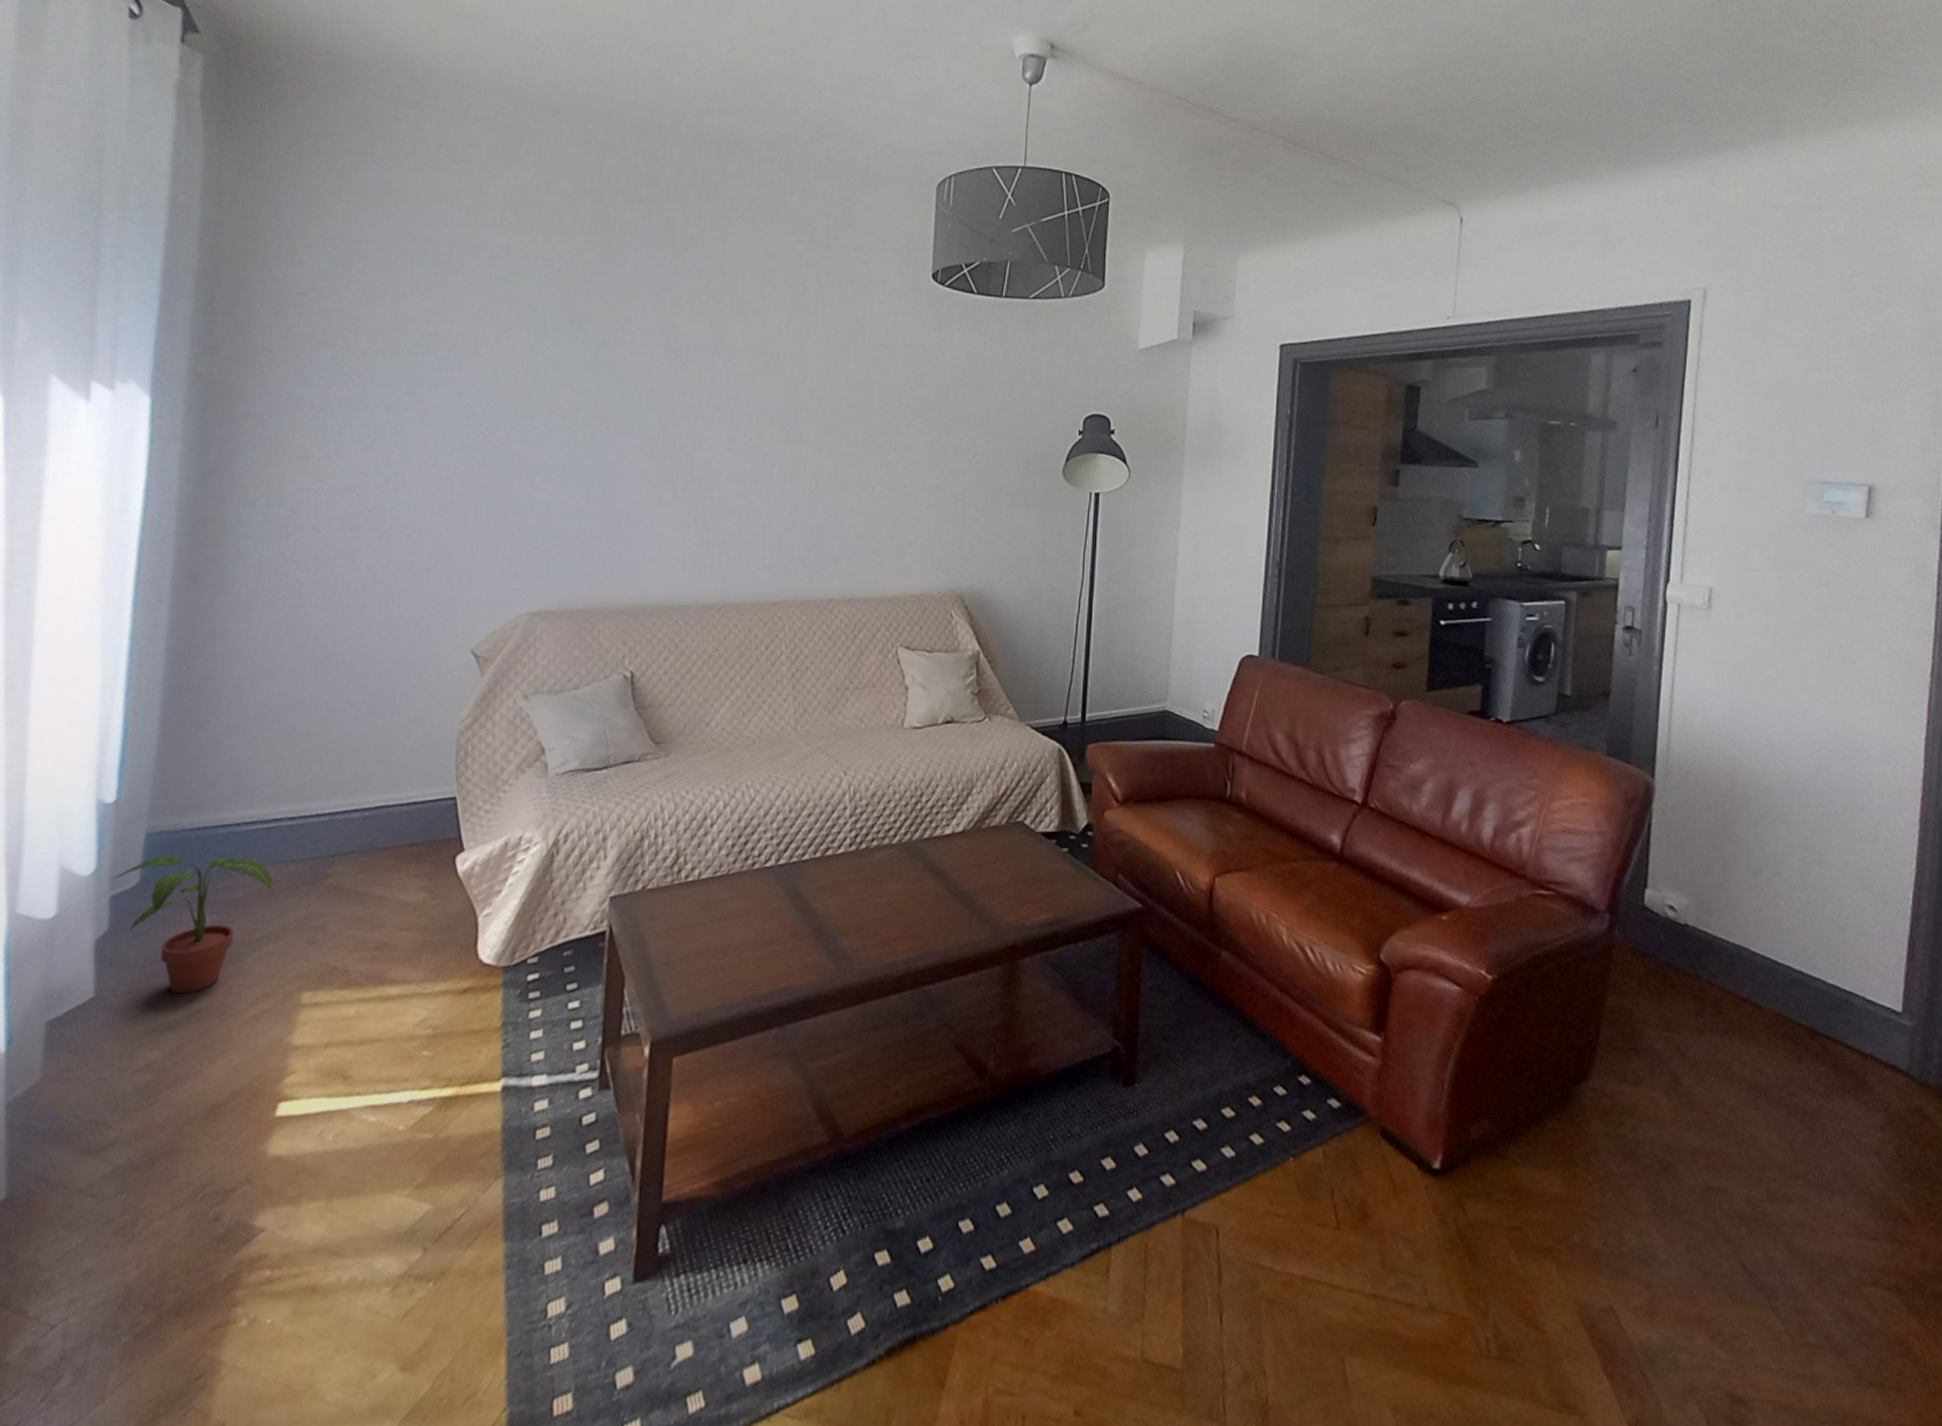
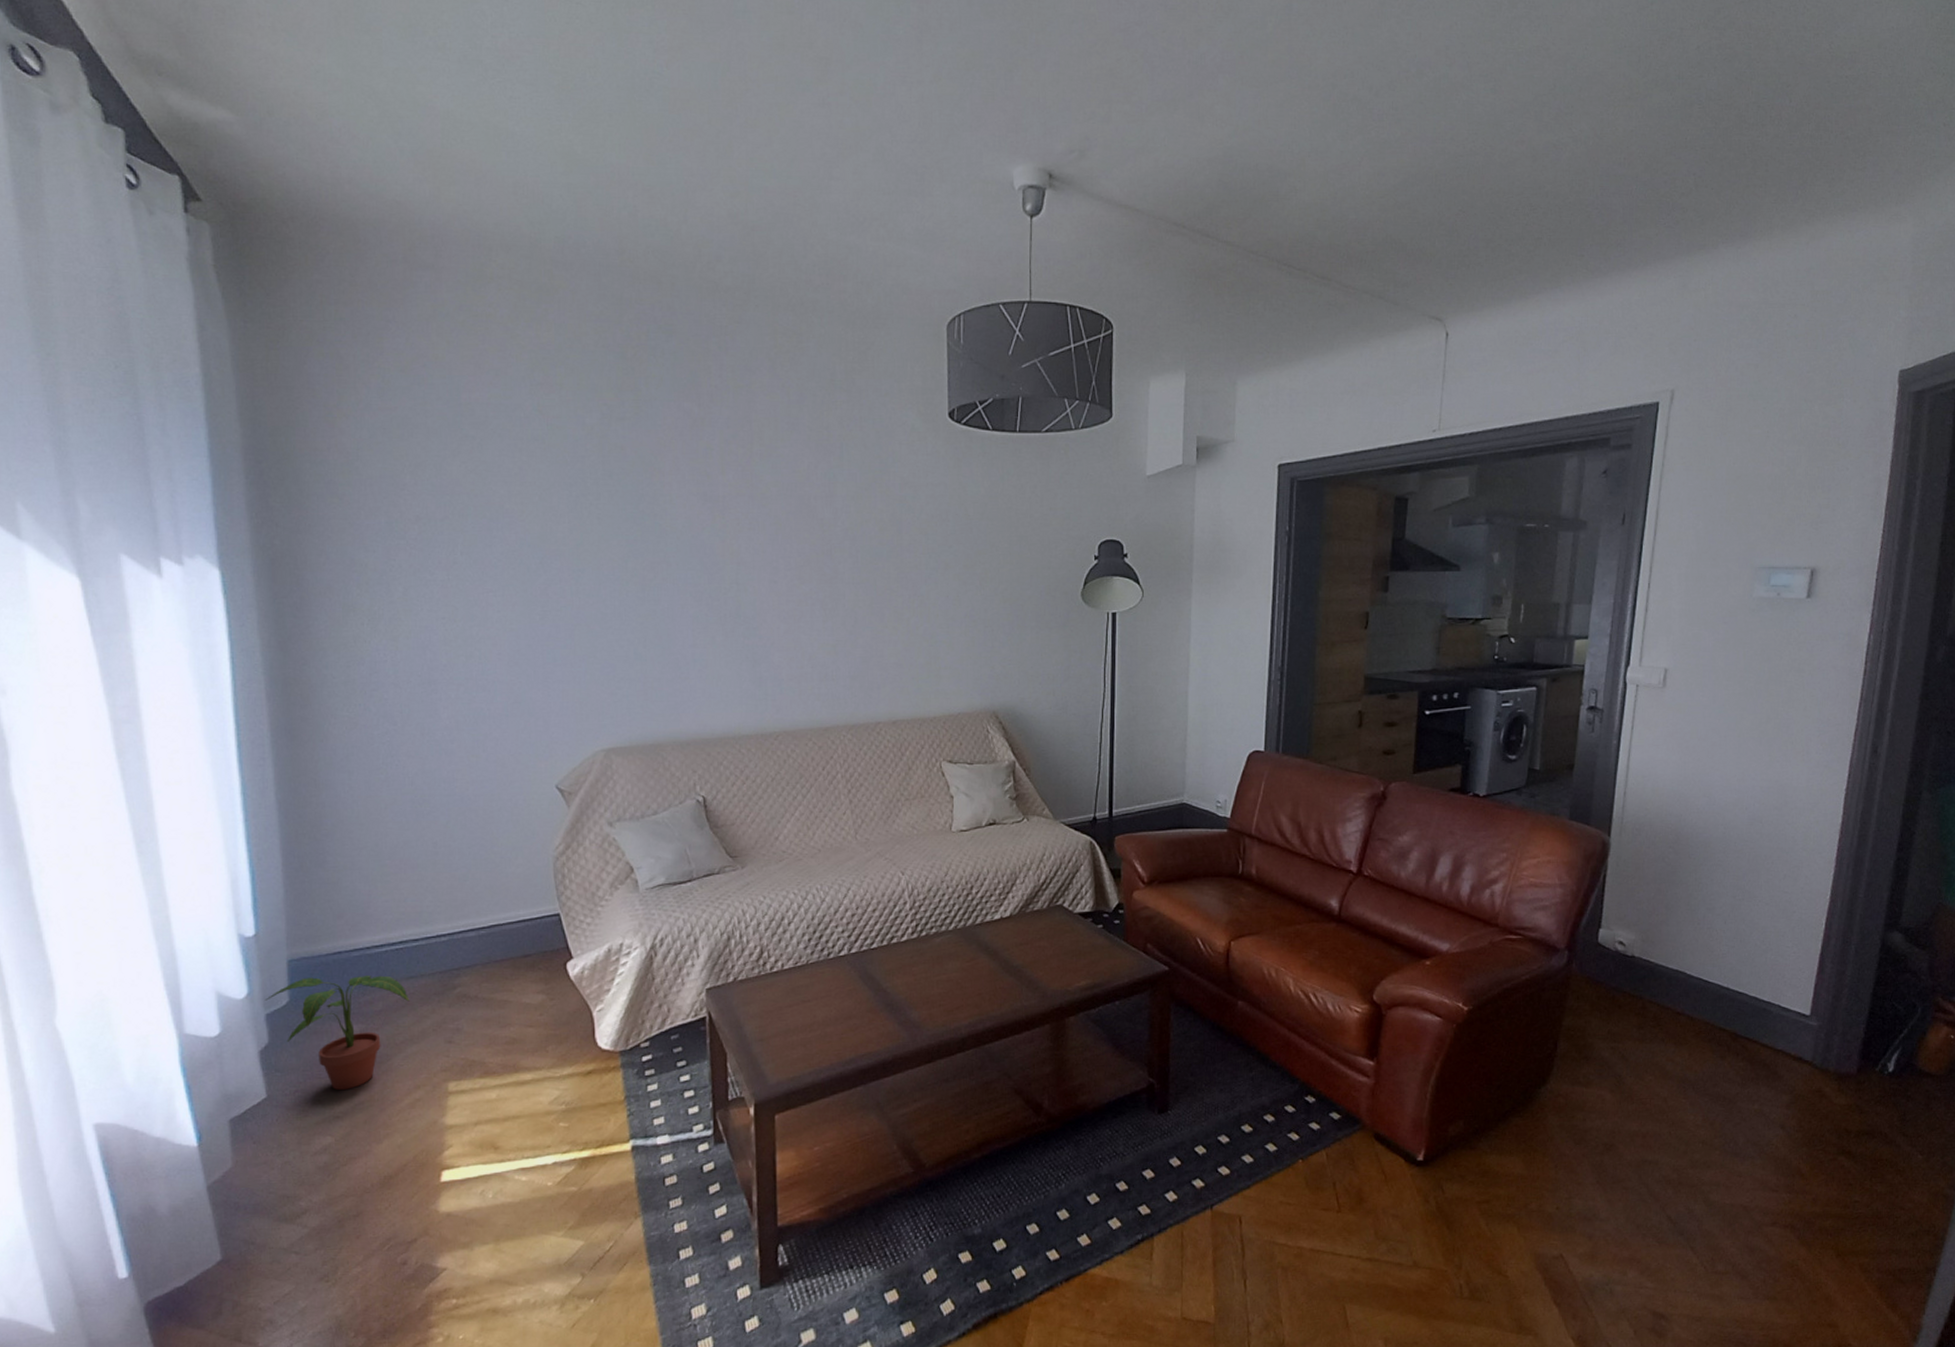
kettle: present [1438,537,1472,586] -> none [1424,636,1454,679]

